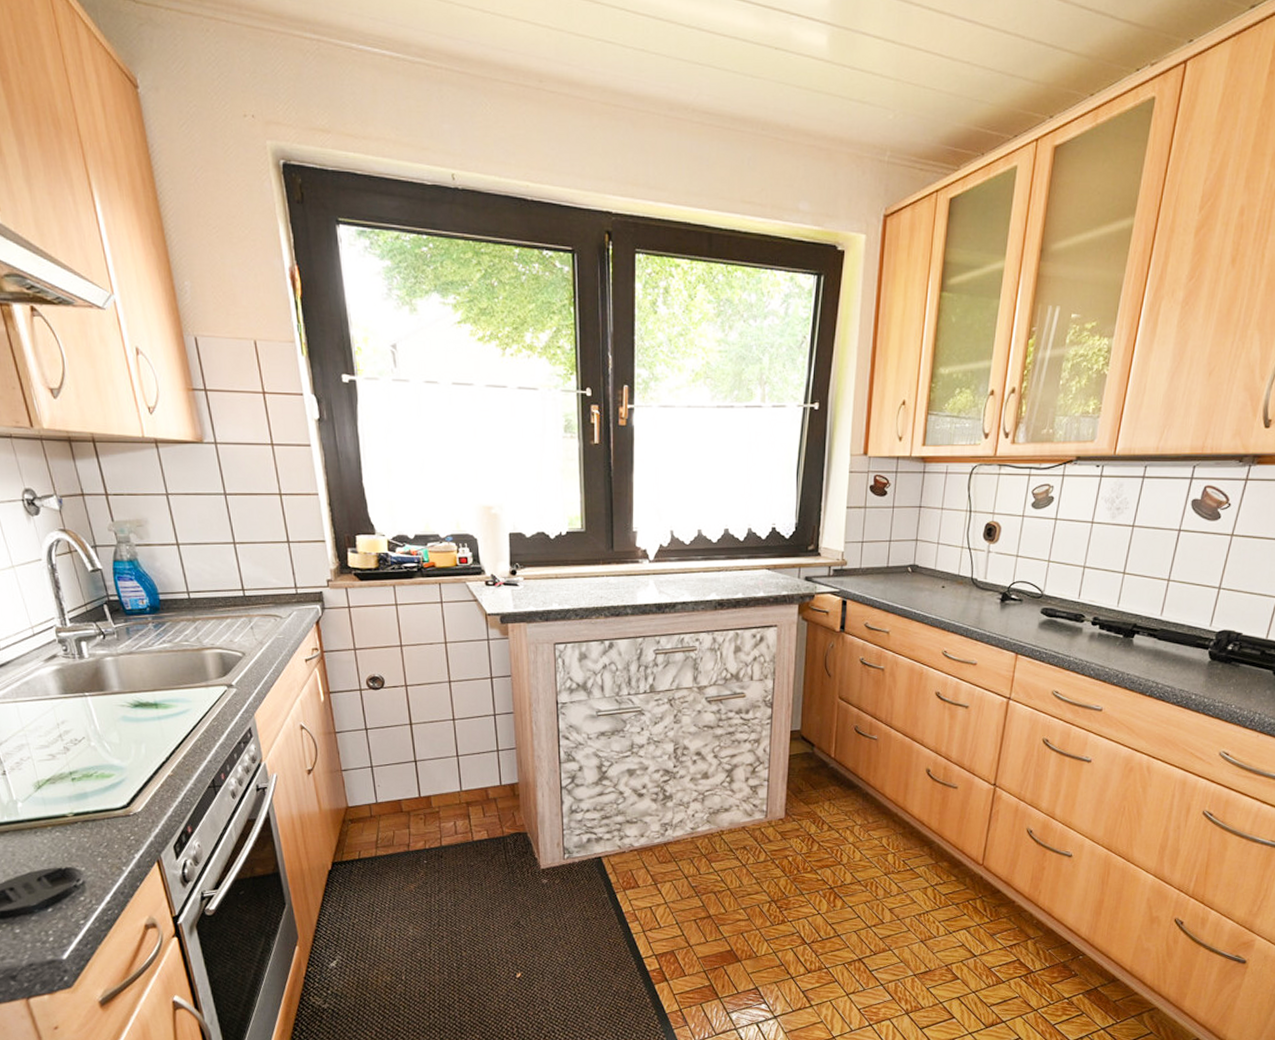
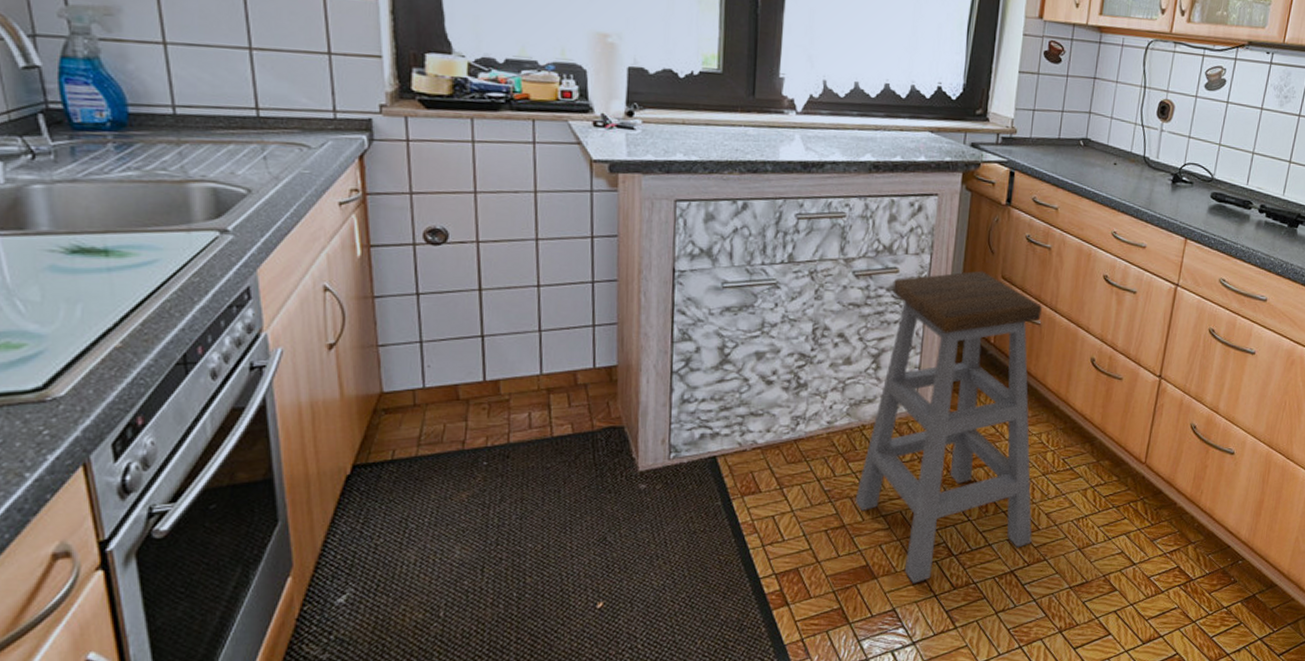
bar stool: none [718,692,878,967] -> present [854,270,1042,584]

